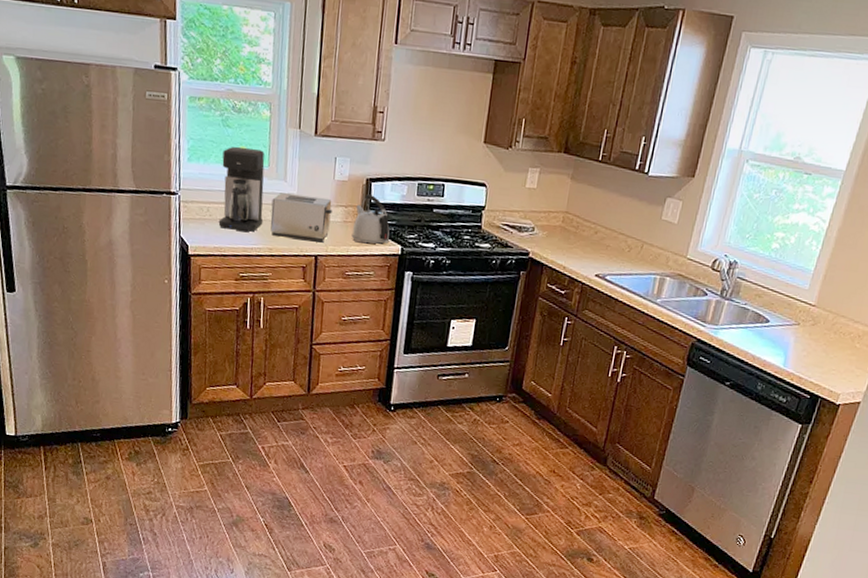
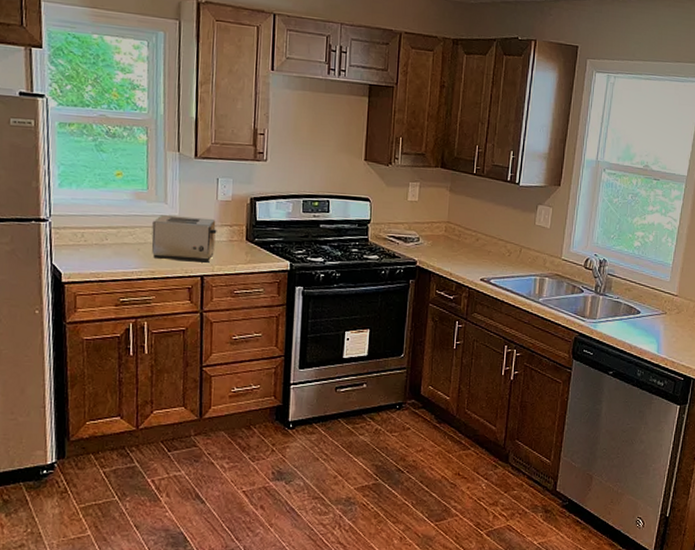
coffee maker: present [218,146,265,232] -> none [94,170,144,255]
kettle: present [351,194,390,245] -> none [238,213,278,261]

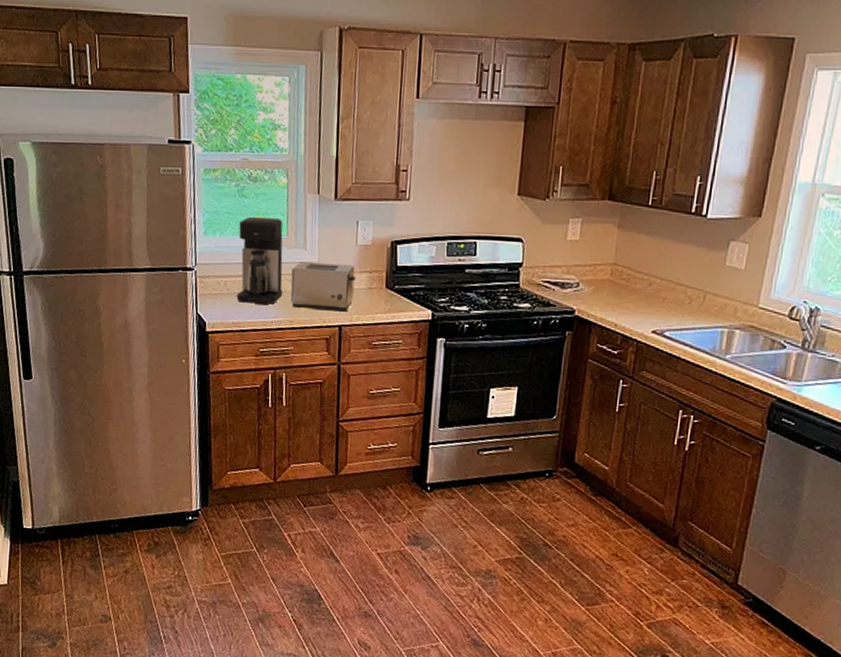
coffee maker: none [94,170,144,255] -> present [236,216,283,304]

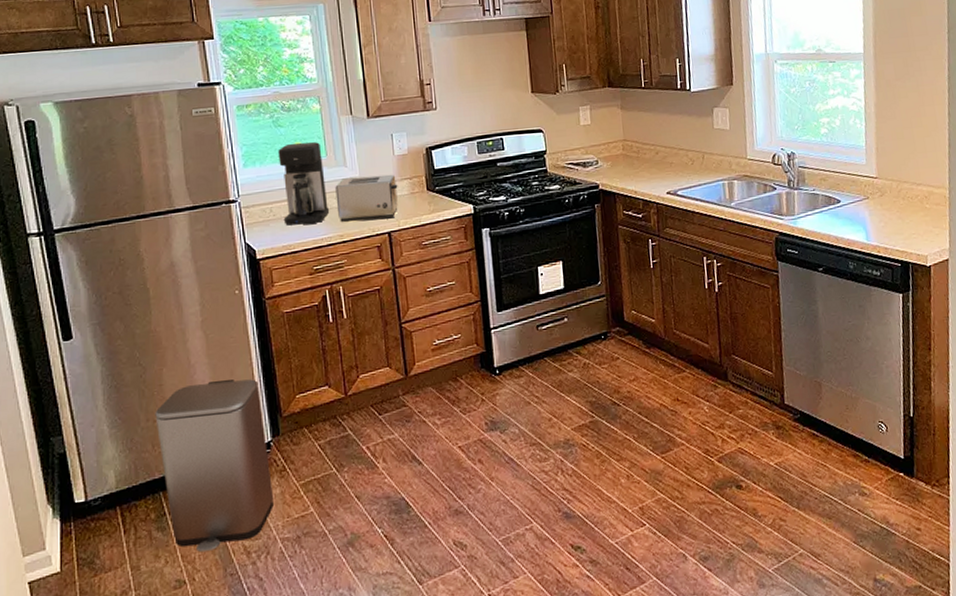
pedal bin: none [98,442,197,597] -> present [155,379,274,553]

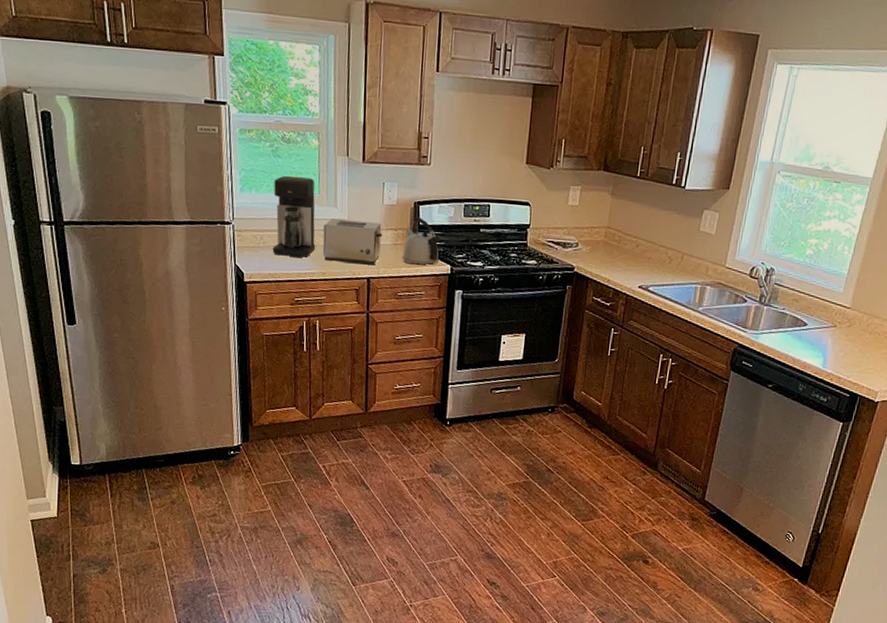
pedal bin: present [155,379,274,553] -> none [143,384,239,525]
kettle: none [420,162,461,211] -> present [402,217,439,265]

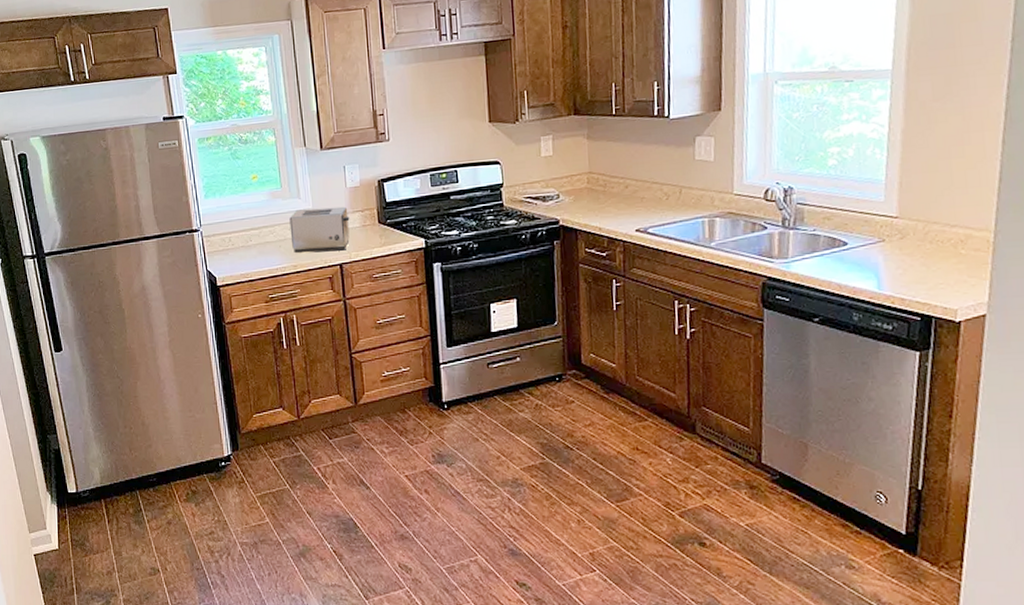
coffee maker: present [272,175,316,257] -> none [236,174,284,255]
kettle: present [402,217,439,265] -> none [372,195,412,244]

